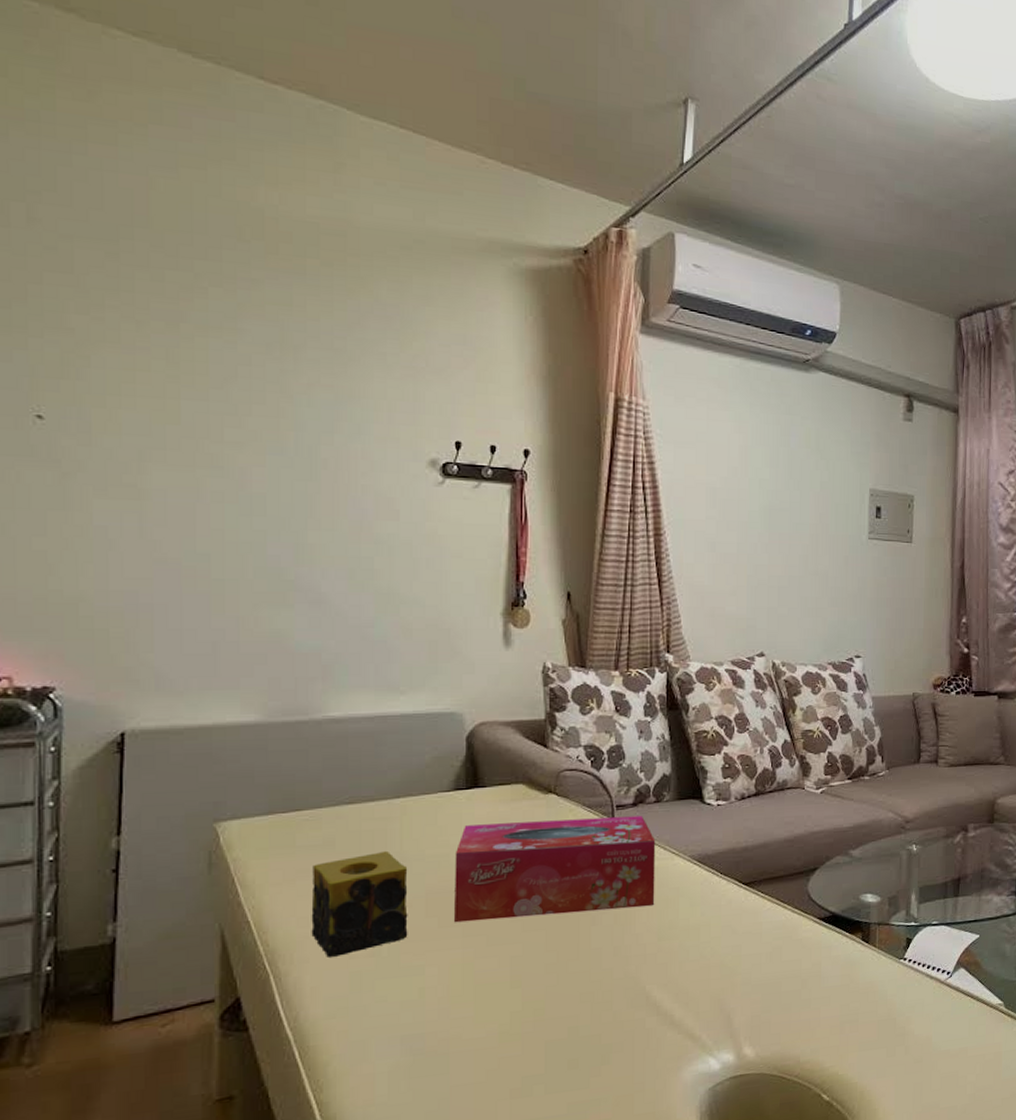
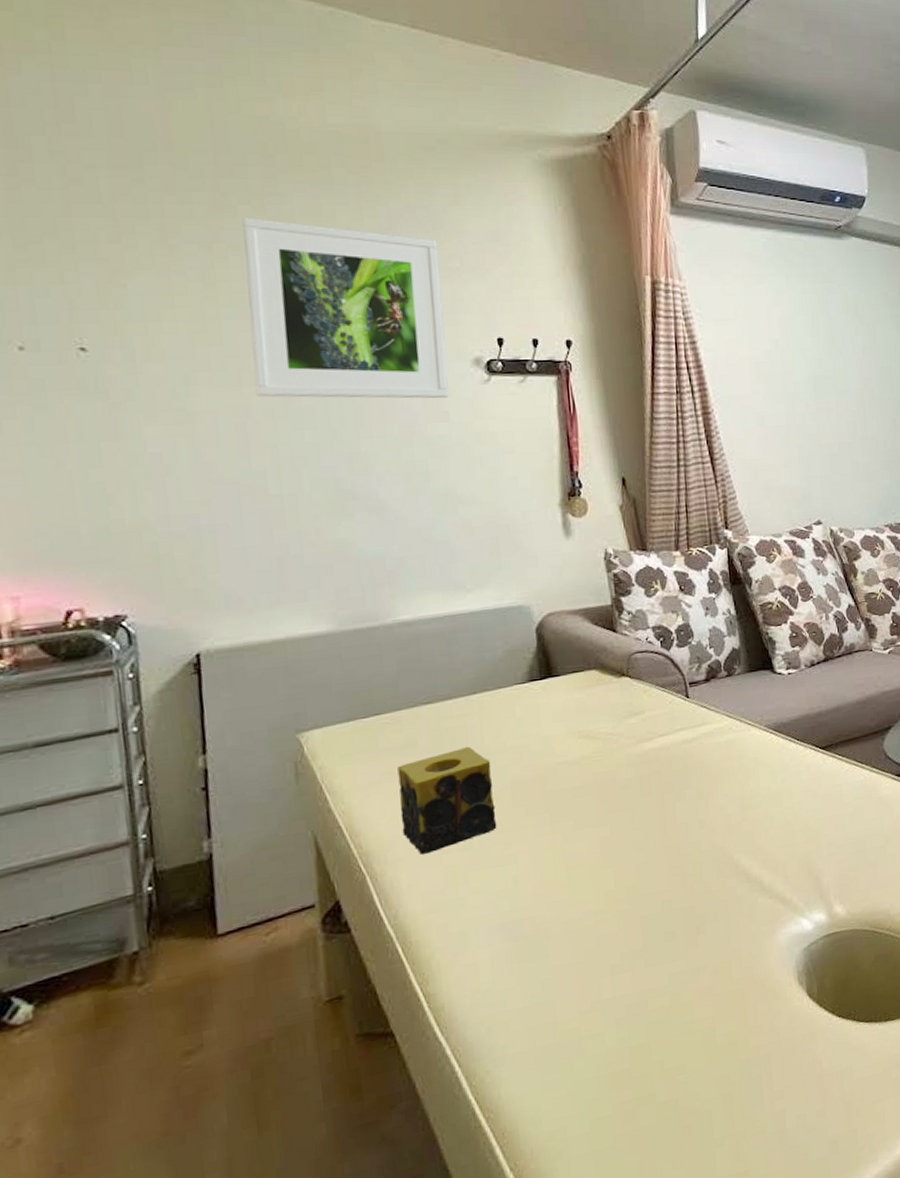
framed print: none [208,300,405,497] -> present [242,218,449,399]
tissue box: present [454,815,656,923] -> none [535,690,736,811]

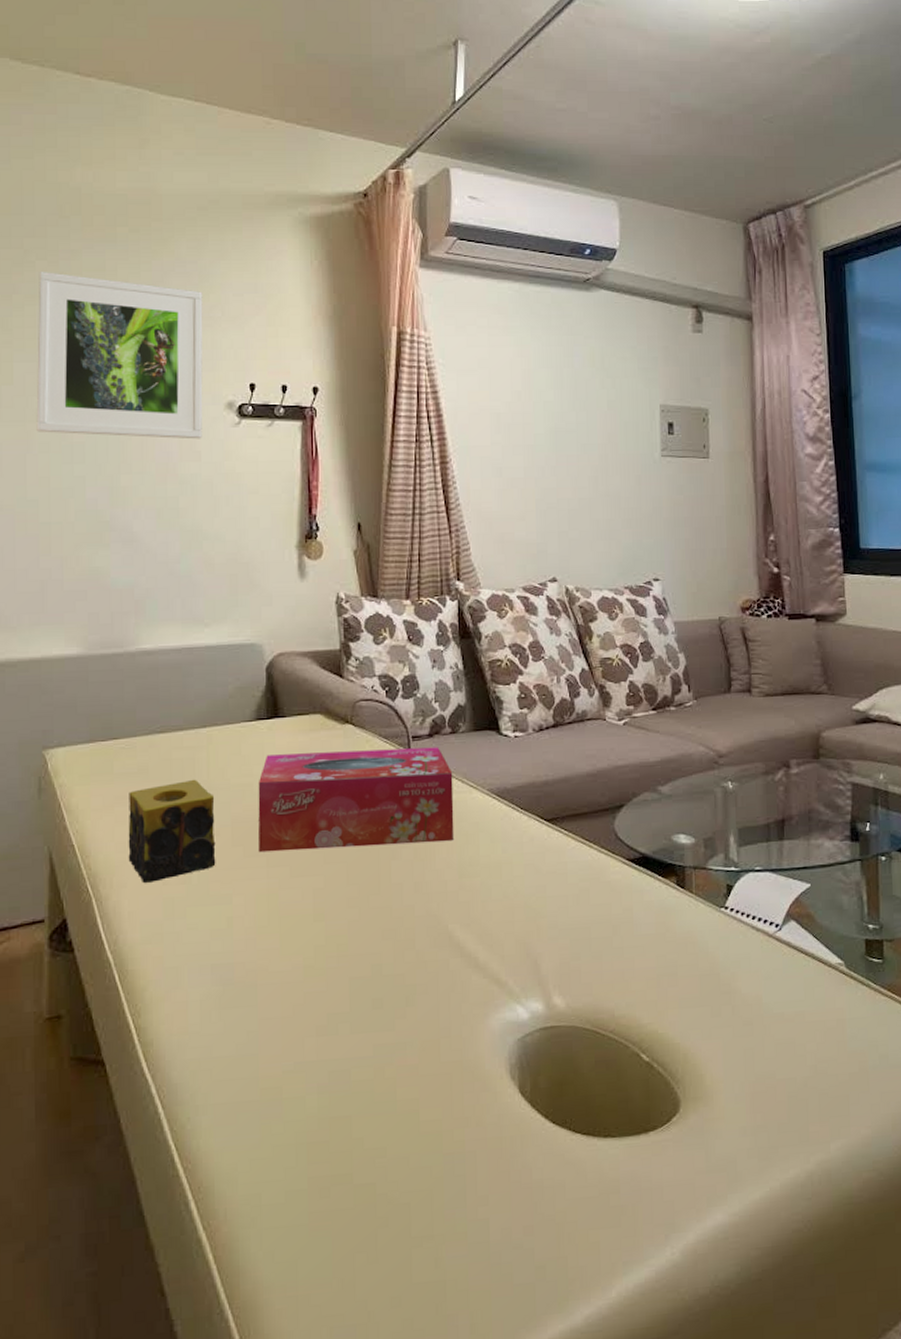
tissue box: none [535,690,736,811] -> present [258,747,455,853]

